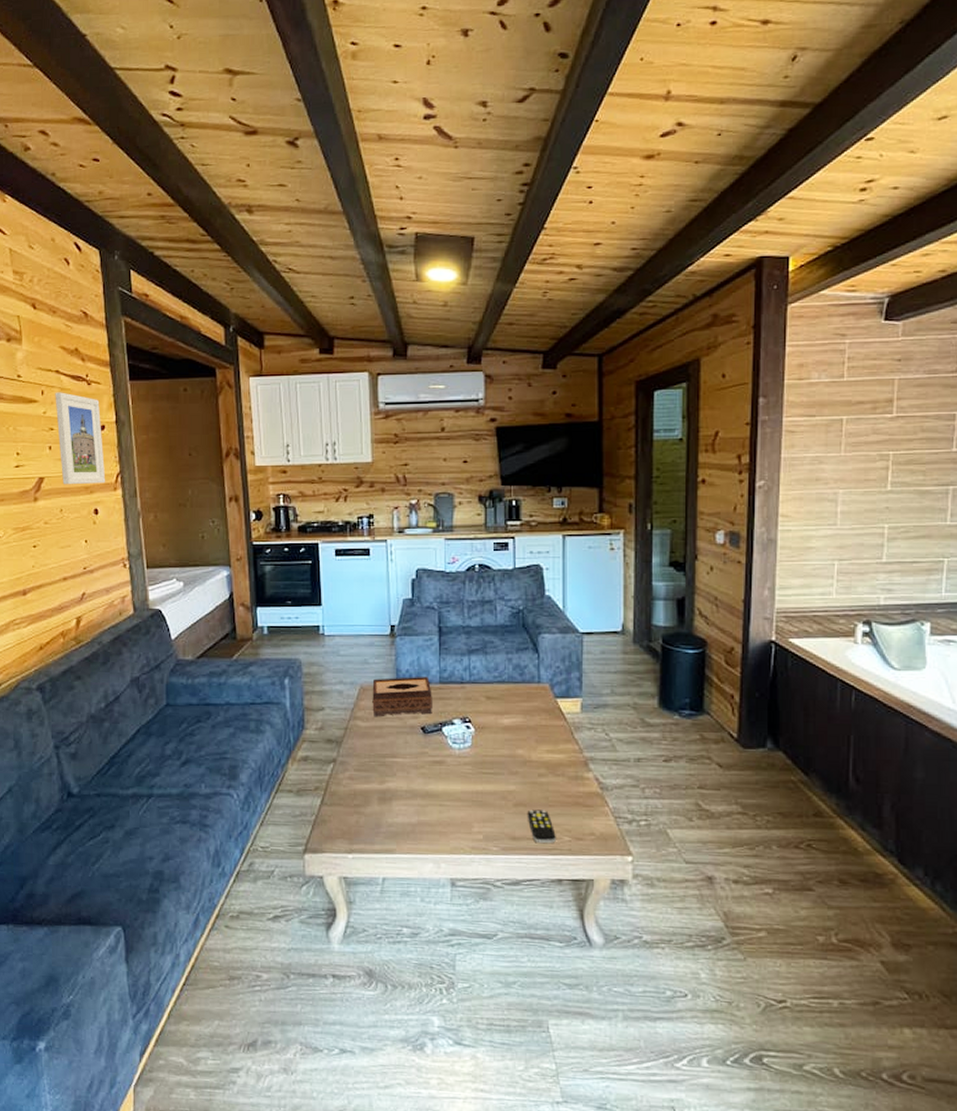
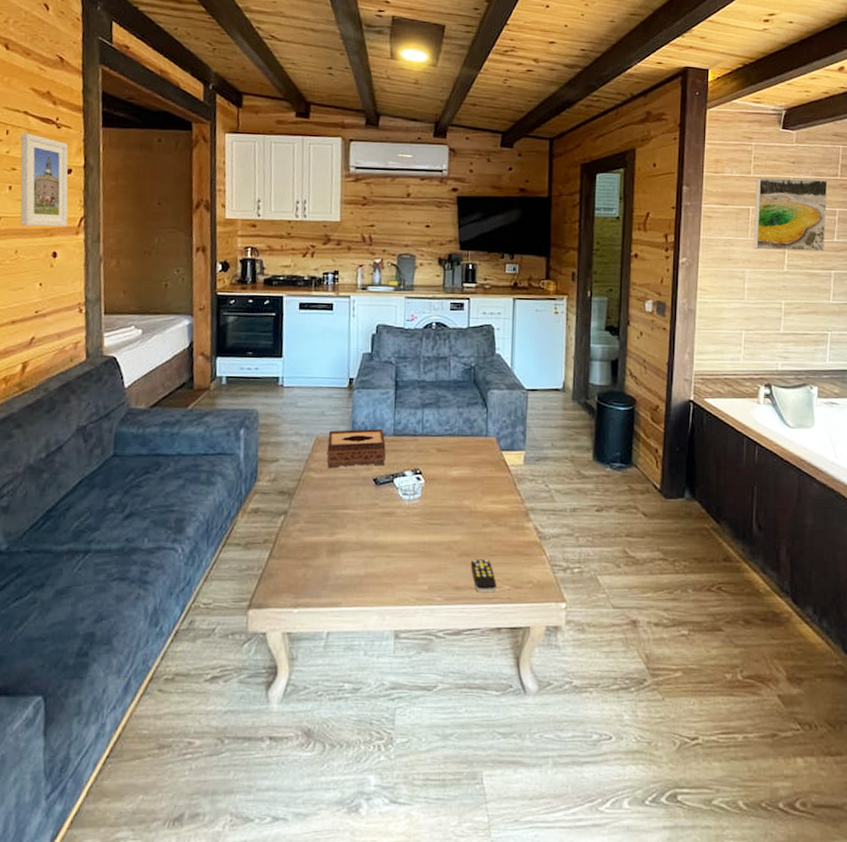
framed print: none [847,377,944,467] -> present [753,177,828,252]

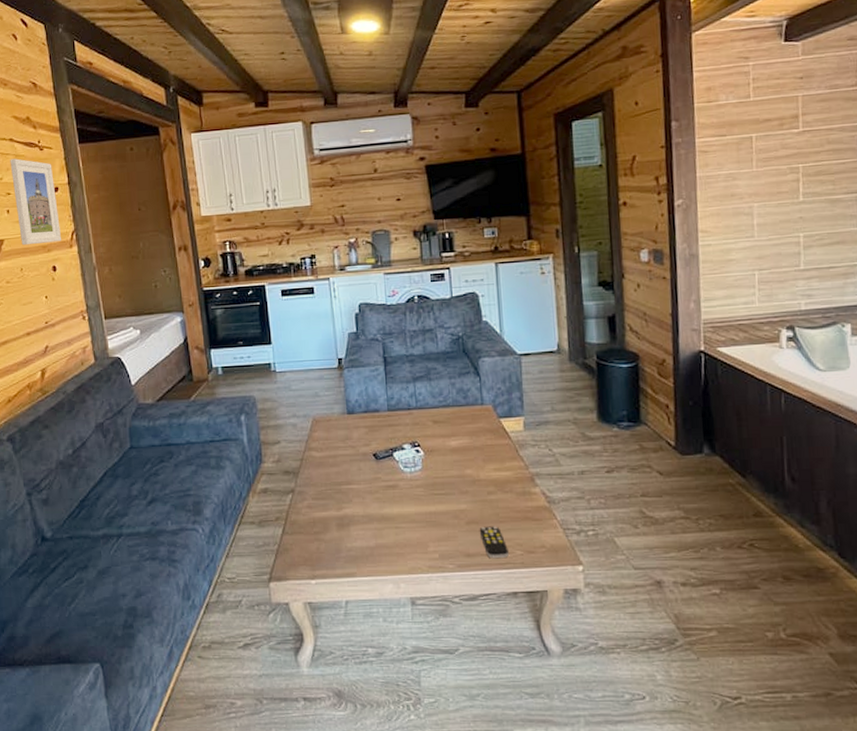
tissue box: present [326,428,386,469] -> none [324,404,383,447]
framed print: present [753,177,828,252] -> none [757,92,848,181]

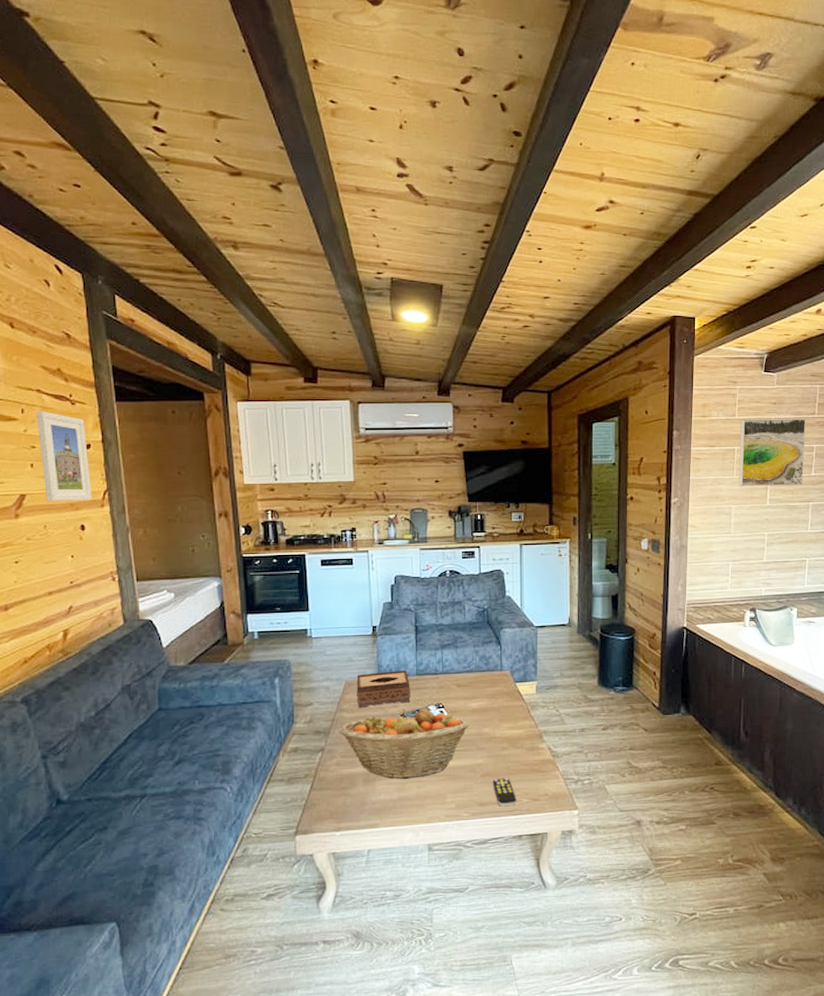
fruit basket: none [308,446,450,526] -> present [339,707,469,780]
tissue box: none [324,404,383,447] -> present [356,669,410,709]
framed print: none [757,92,848,181] -> present [738,418,806,487]

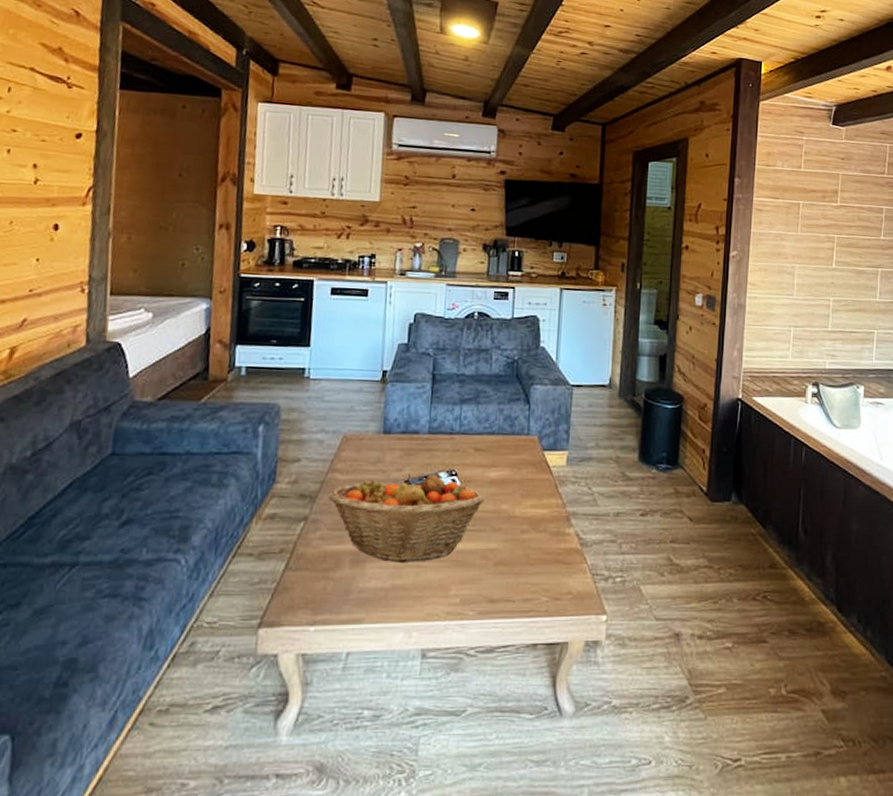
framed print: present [36,411,93,502] -> none [17,91,80,197]
tissue box: present [356,669,410,709] -> none [354,425,420,470]
remote control: present [492,778,516,807] -> none [506,568,534,606]
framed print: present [738,418,806,487] -> none [803,172,875,249]

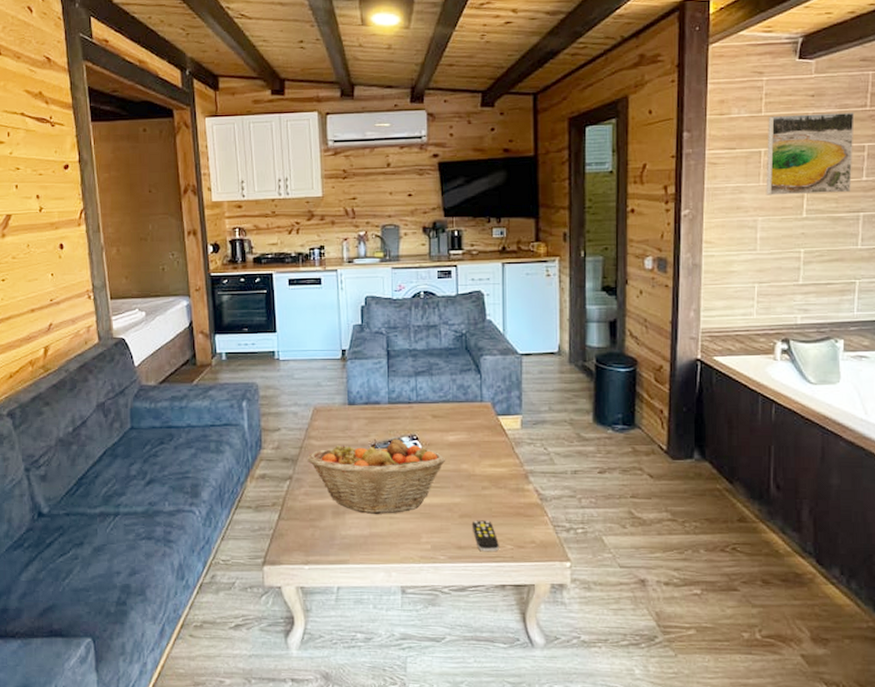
remote control: none [506,568,534,606] -> present [471,520,499,552]
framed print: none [803,172,875,249] -> present [766,112,854,196]

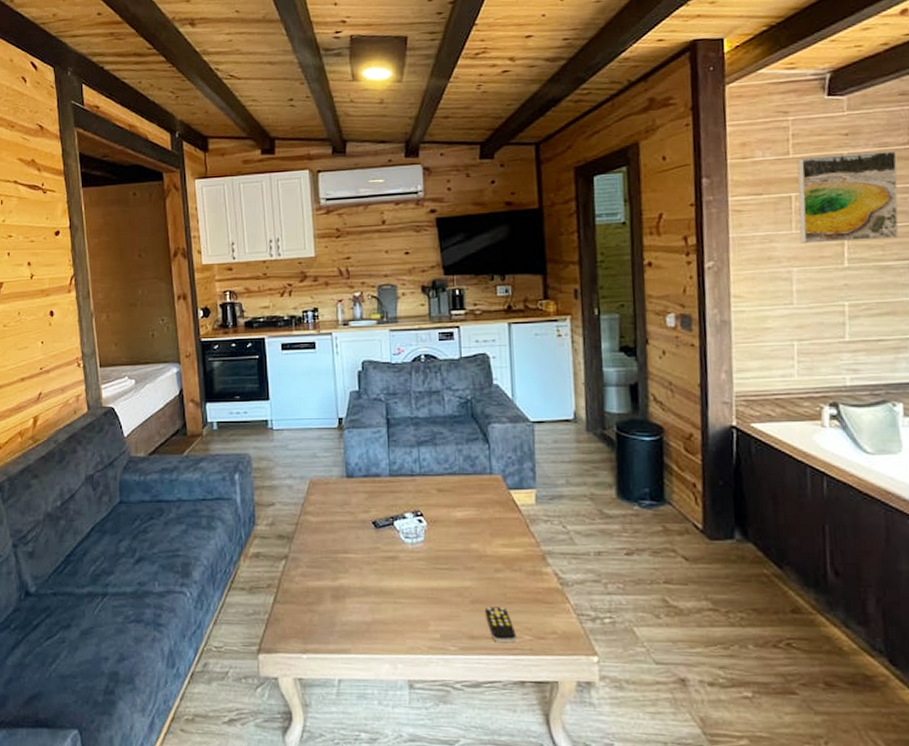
fruit basket: present [307,438,446,515] -> none [304,514,454,600]

